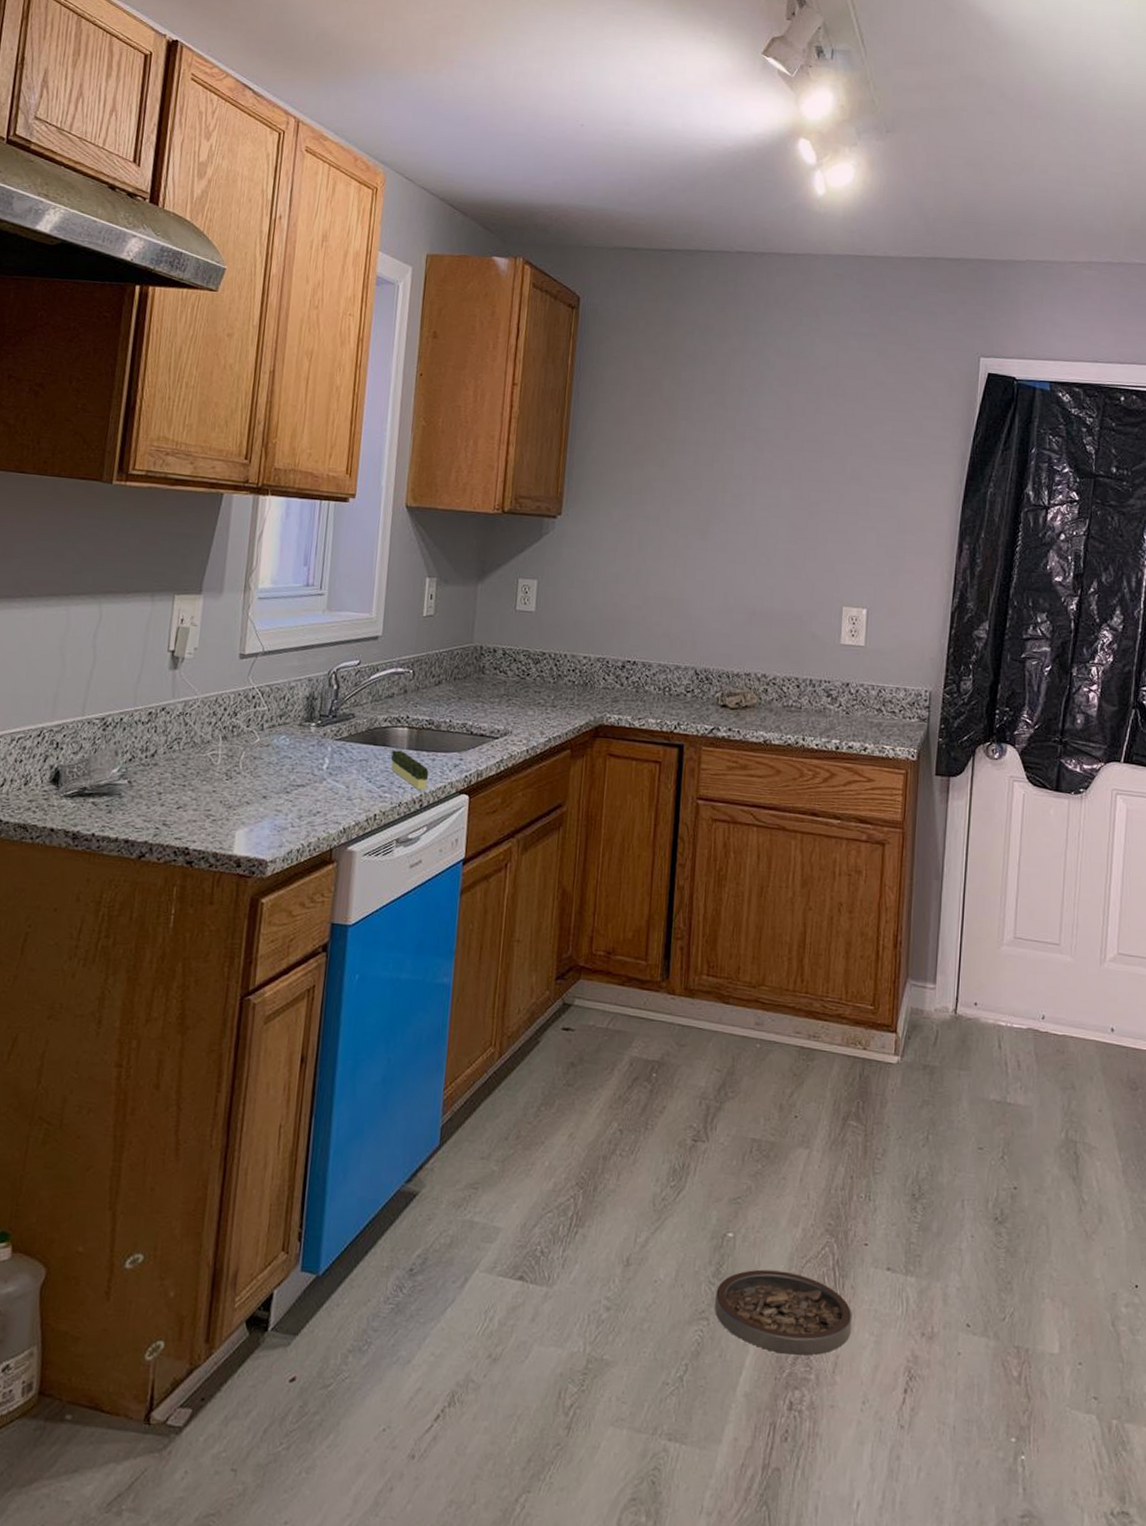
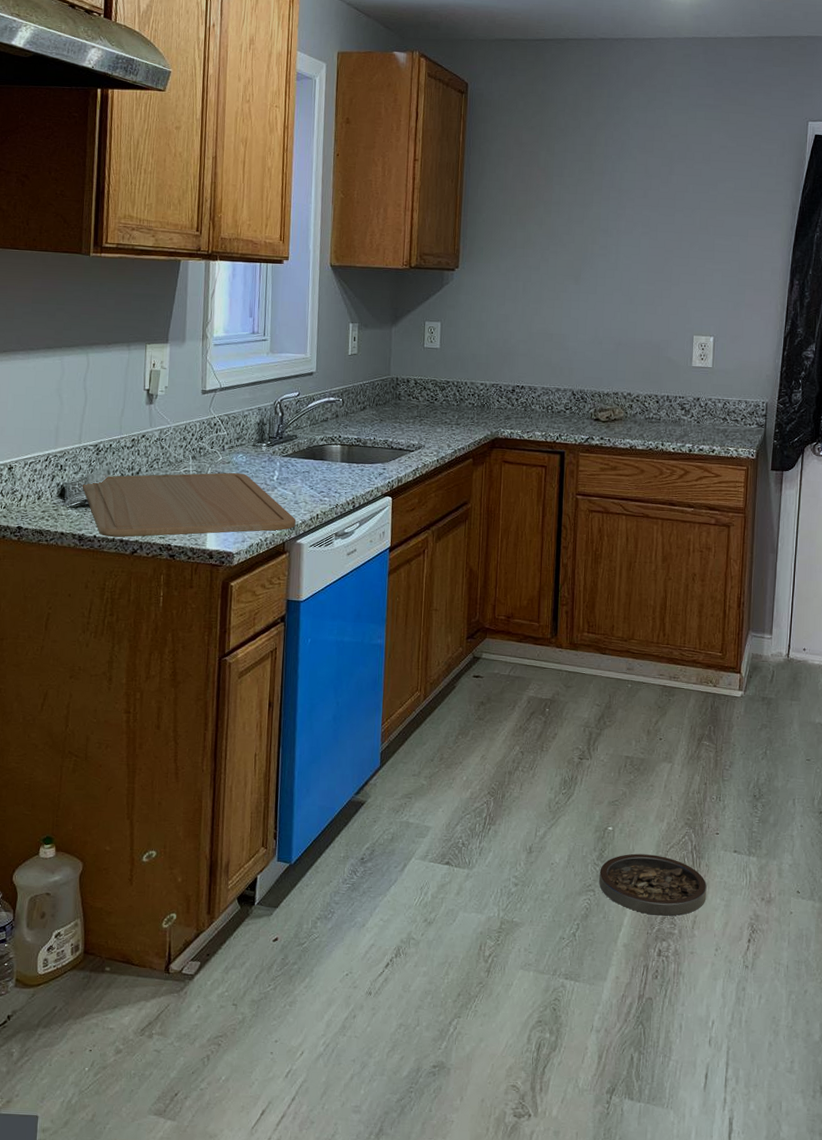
chopping board: none [81,757,348,838] -> present [82,472,296,538]
sponge: present [390,750,429,790] -> none [328,463,359,494]

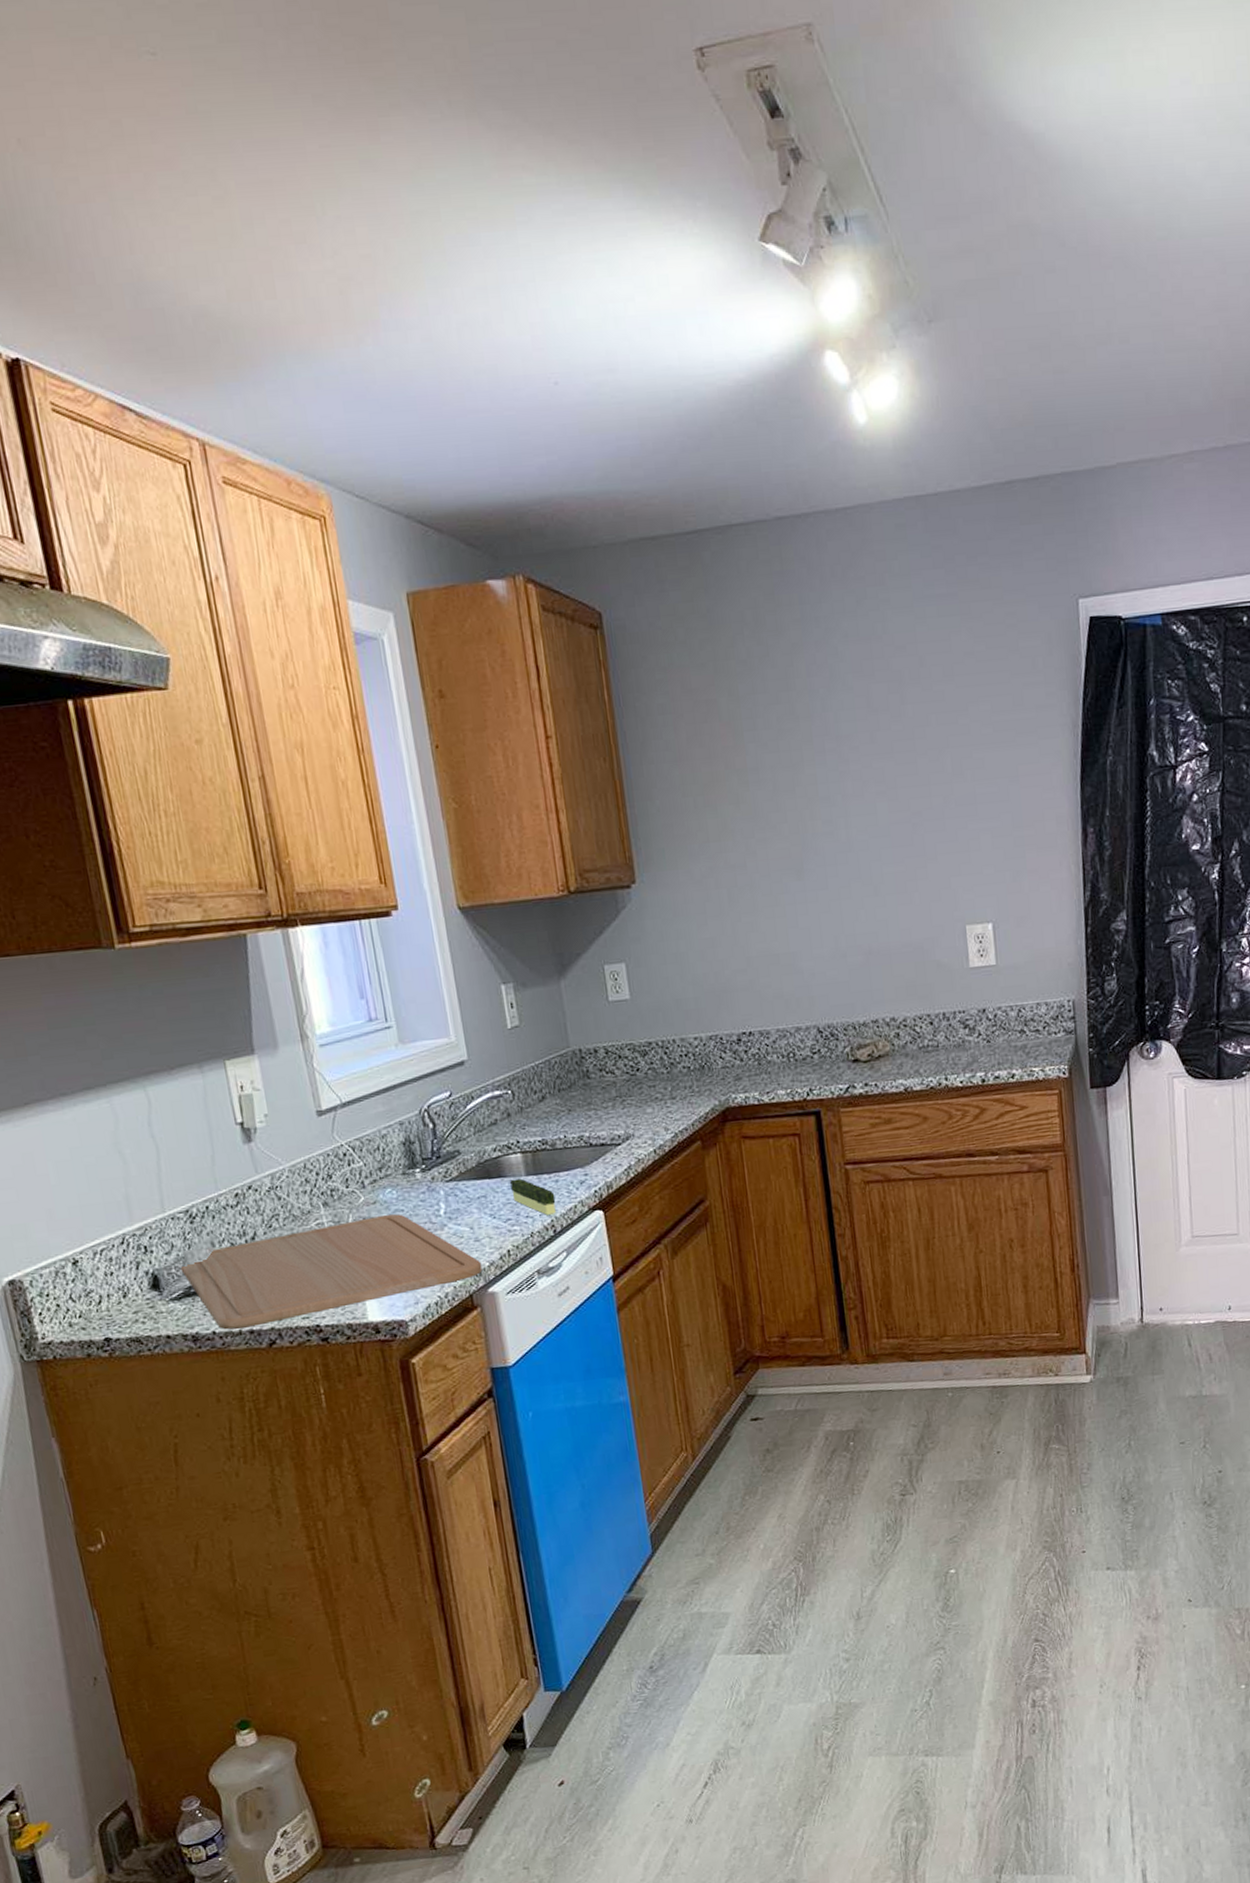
sponge: none [328,463,359,494] -> present [509,1178,556,1215]
pet bowl: present [599,853,707,916] -> none [947,1591,1081,1663]

